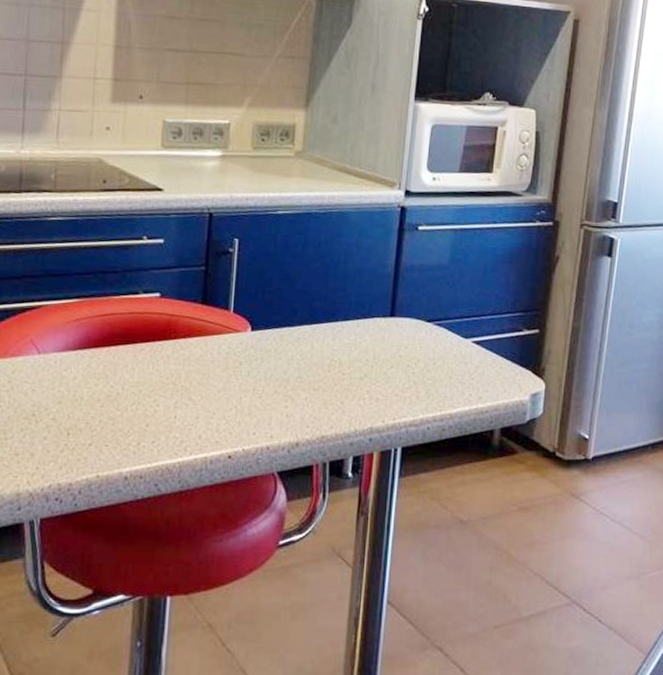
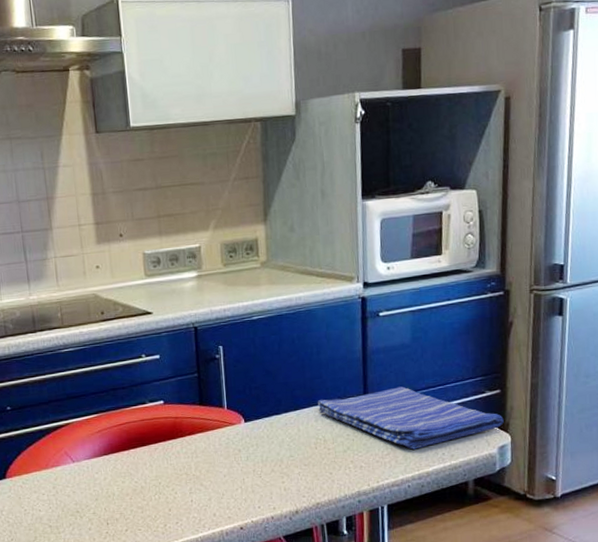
dish towel: none [337,312,540,386] -> present [317,386,504,450]

